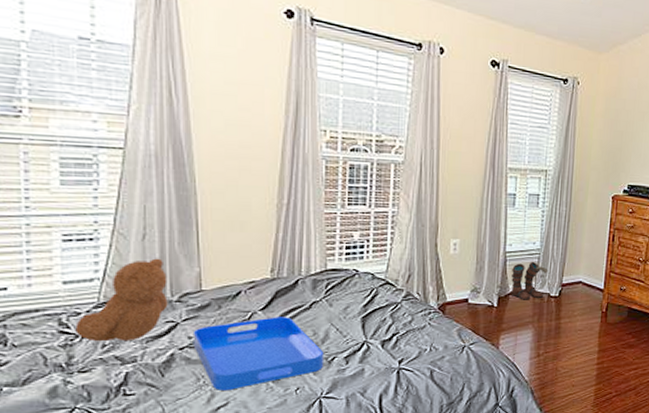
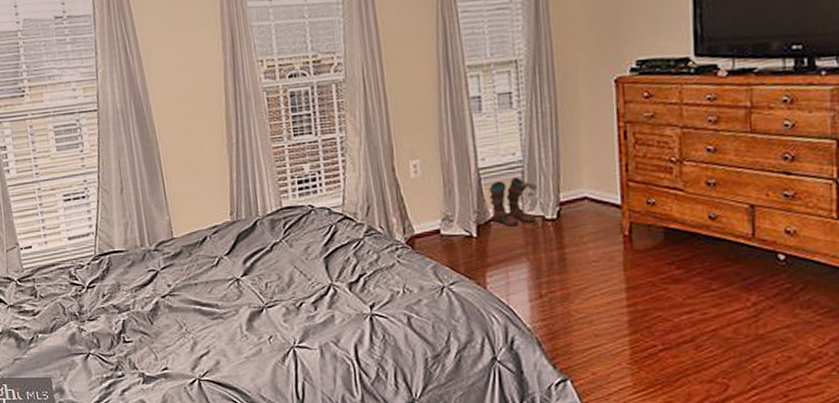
teddy bear: present [75,258,168,342] -> none [81,209,148,292]
serving tray: present [193,317,324,390] -> none [171,261,293,338]

